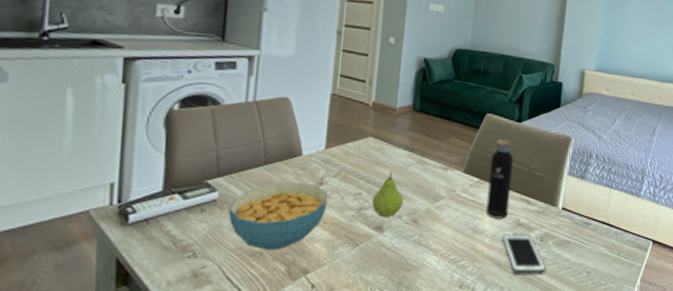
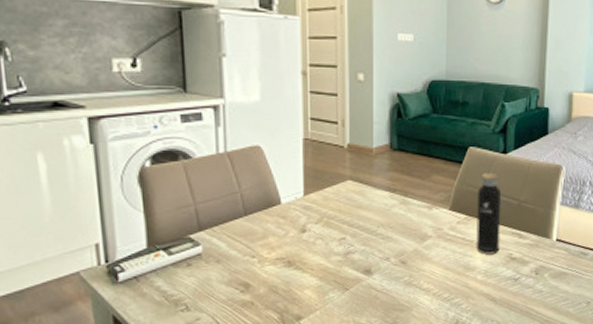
cereal bowl: present [228,182,329,250] -> none [214,231,313,300]
fruit: present [372,171,404,217] -> none [358,214,390,260]
cell phone: present [502,234,546,274] -> none [496,268,543,309]

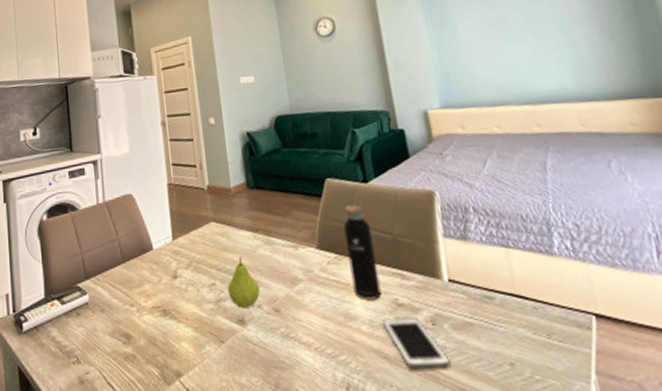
fruit: none [358,214,390,260] -> present [227,256,260,308]
cell phone: none [496,268,543,309] -> present [382,317,451,370]

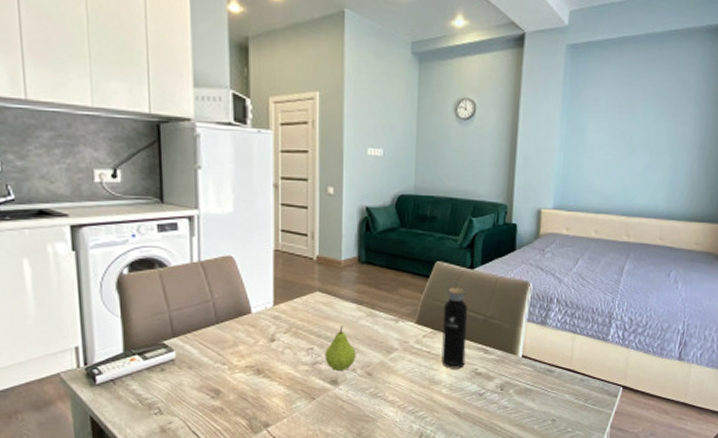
cell phone: present [382,317,451,370] -> none [461,383,508,424]

